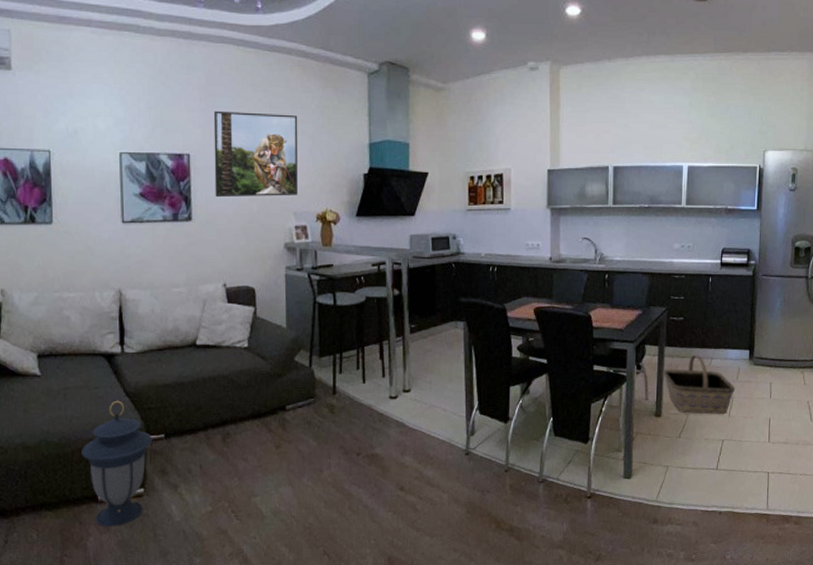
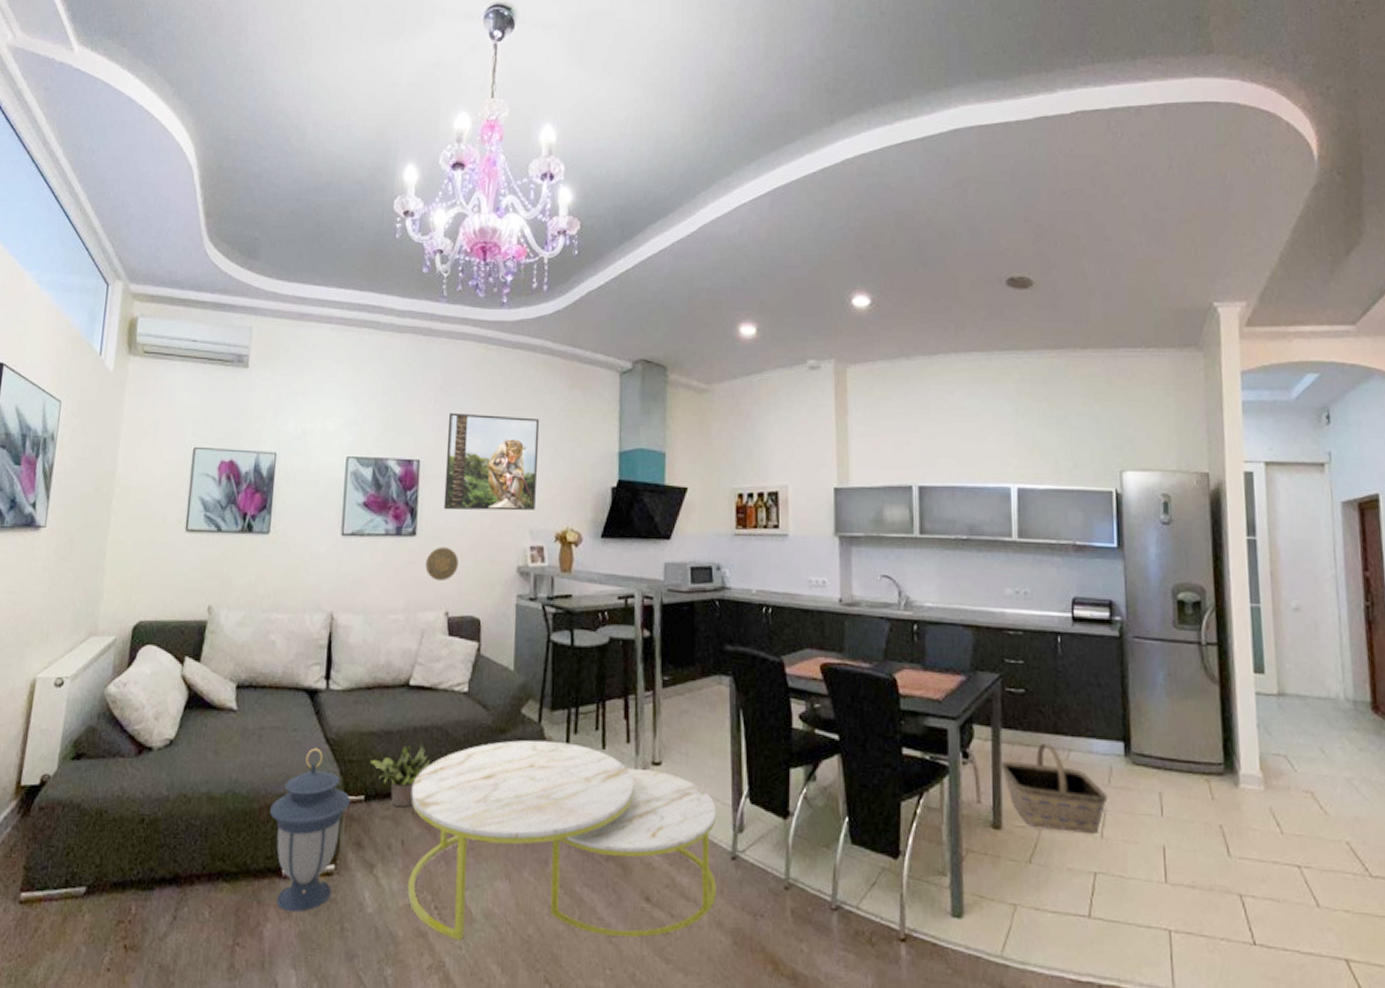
potted plant: none [167,390,220,441] -> present [370,743,431,808]
decorative plate: none [202,229,232,259] -> present [425,546,458,582]
coffee table: none [205,380,454,533] -> present [407,740,717,941]

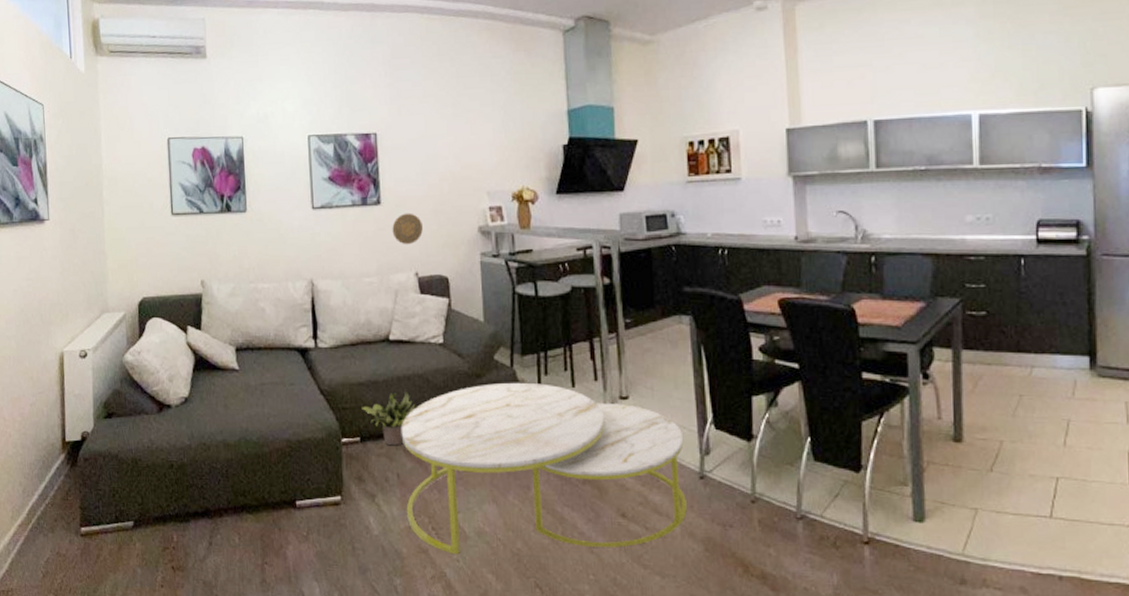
lantern: present [270,747,351,913] -> none [279,398,349,536]
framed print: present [443,412,540,511] -> none [399,83,490,179]
basket: present [1000,742,1108,834] -> none [961,360,1072,442]

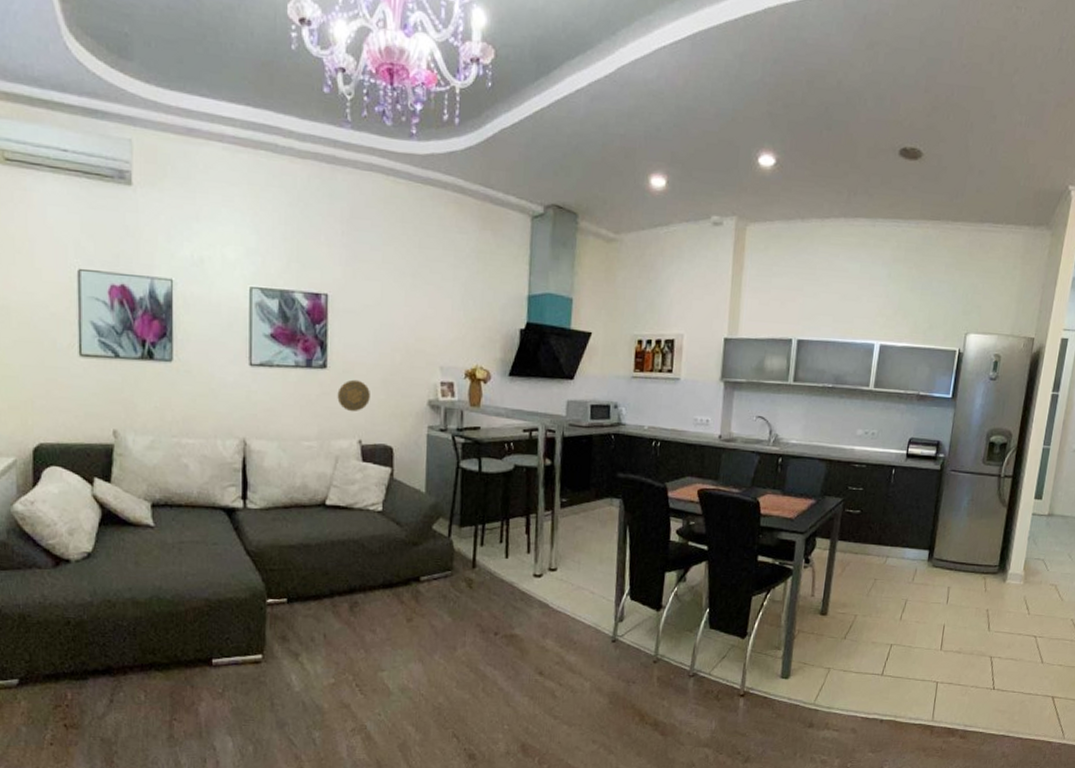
potted plant: present [362,390,416,446] -> none [291,555,349,608]
coffee table: present [401,382,687,555] -> none [330,551,602,709]

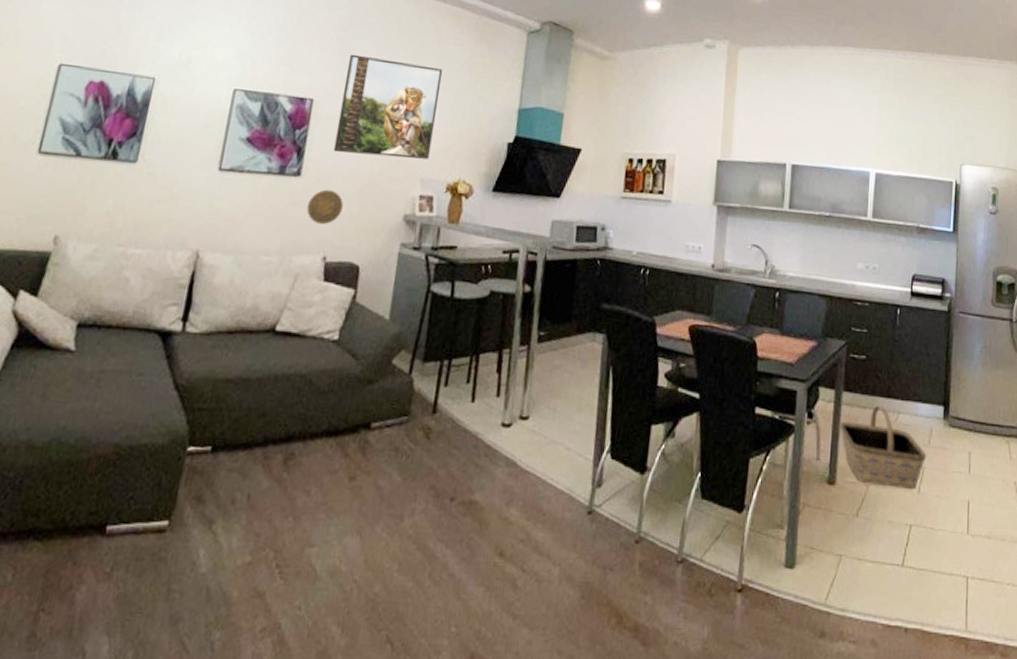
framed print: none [354,247,451,348] -> present [333,54,443,159]
basket: none [833,551,910,617] -> present [839,405,927,489]

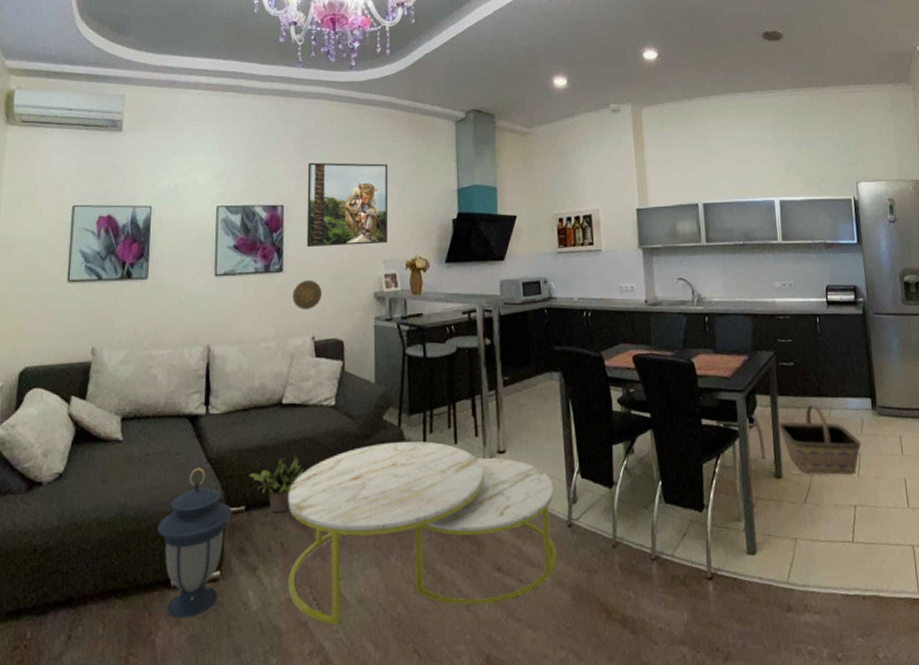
lantern: none [95,394,196,574] -> present [158,467,233,619]
potted plant: none [222,392,290,460] -> present [249,454,304,513]
coffee table: none [247,391,578,601] -> present [287,441,557,626]

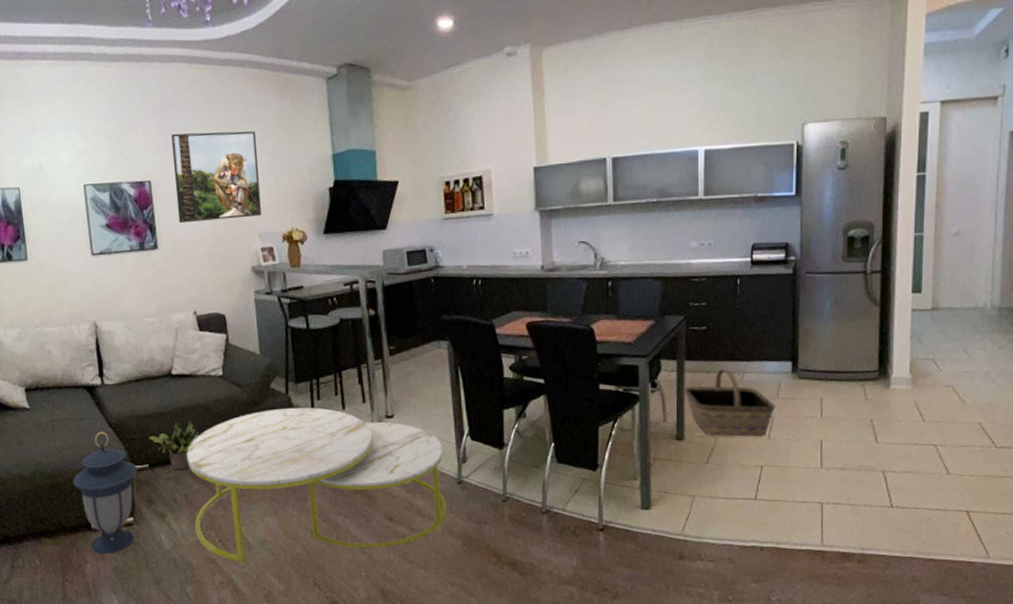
decorative plate: present [292,279,322,311] -> none [170,256,199,287]

